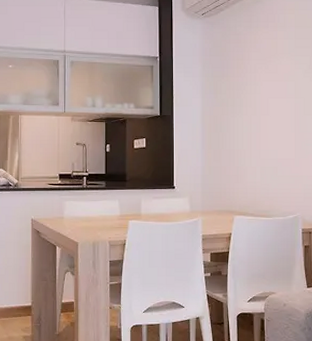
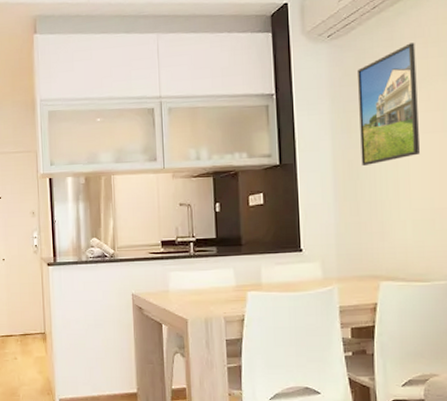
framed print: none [224,26,268,121] -> present [358,43,420,166]

